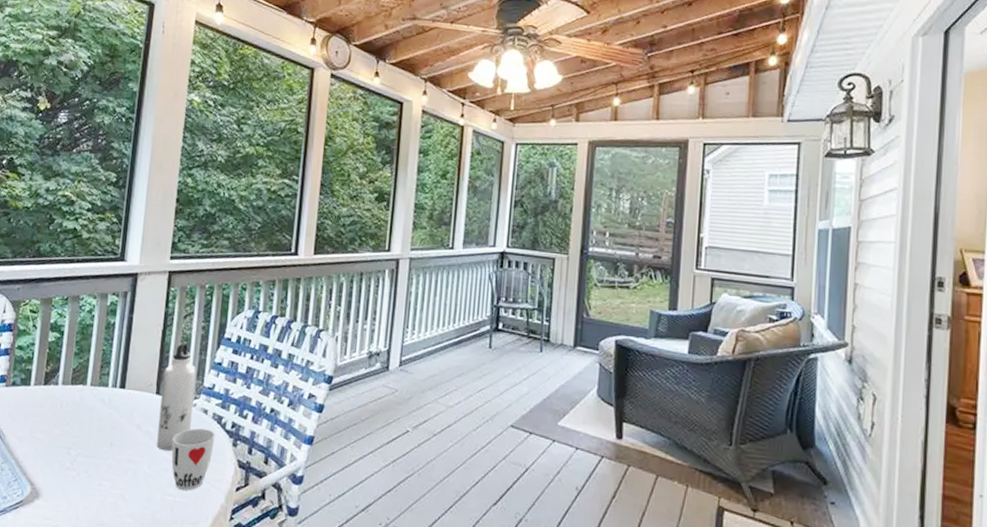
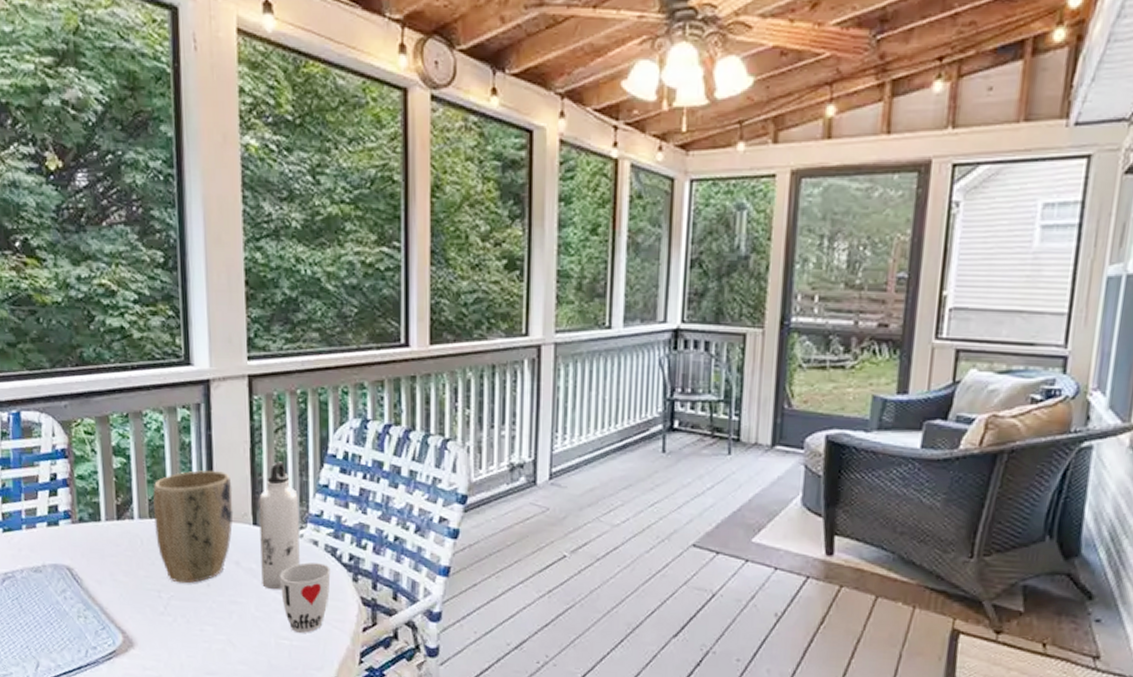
plant pot: none [74,346,144,443] -> present [153,470,234,584]

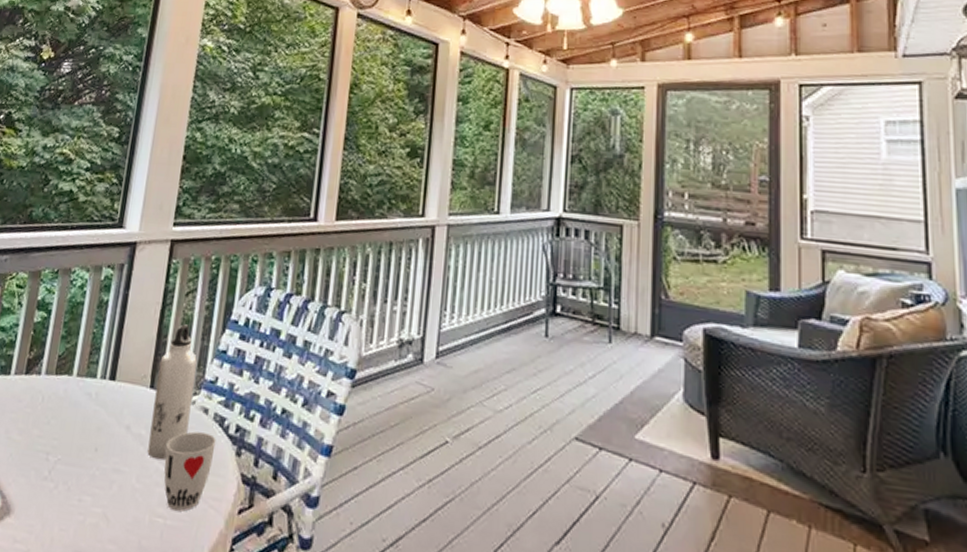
plant pot: present [153,470,234,584] -> none [56,329,138,447]

